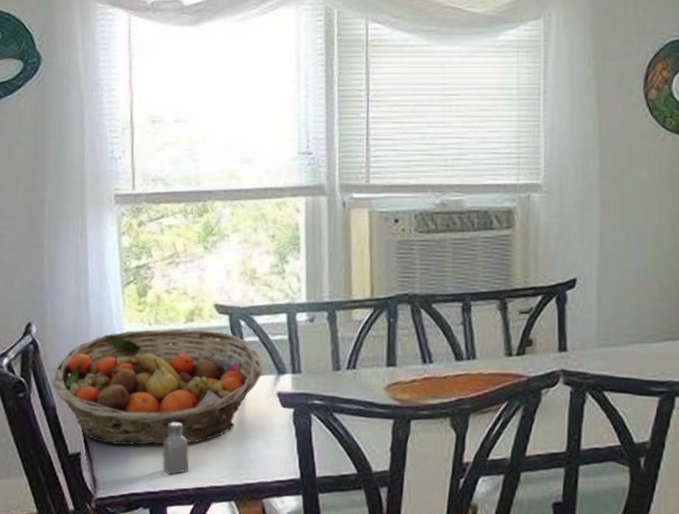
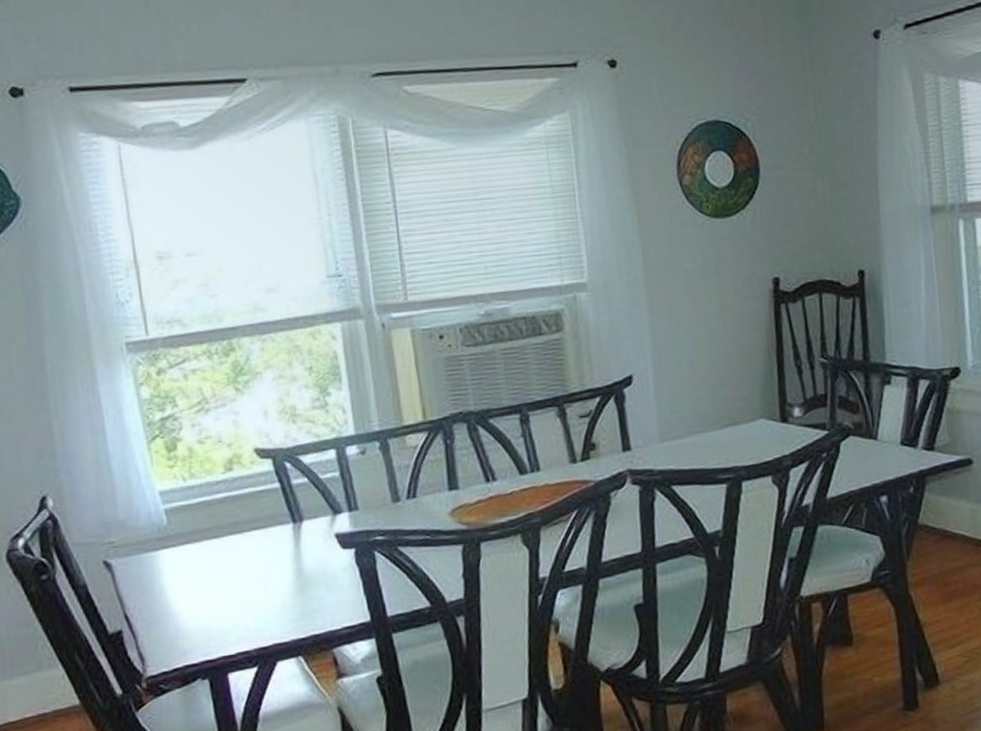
fruit basket: present [52,329,263,445] -> none [79,477,316,616]
saltshaker: present [162,422,189,474] -> none [214,581,247,639]

